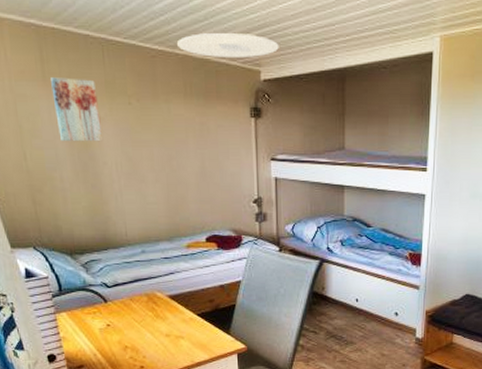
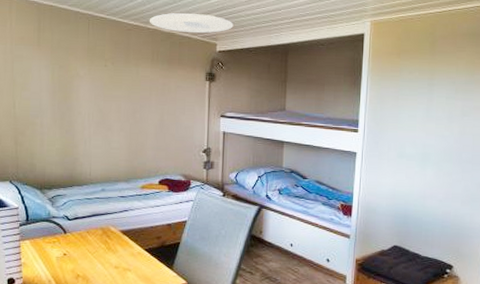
wall art: present [51,77,104,142] -> none [43,43,81,96]

